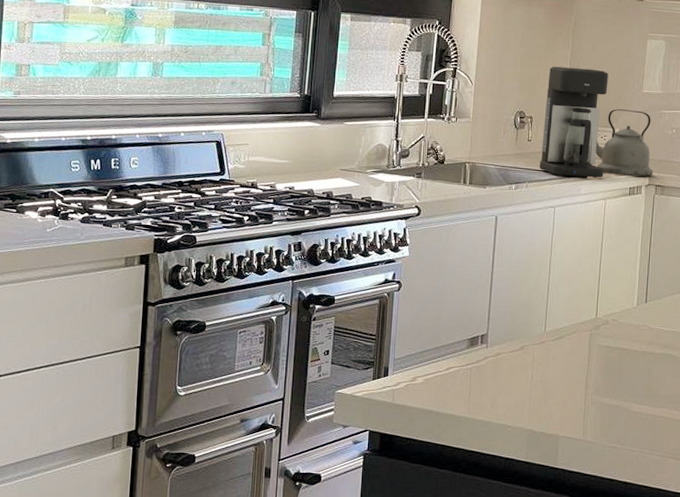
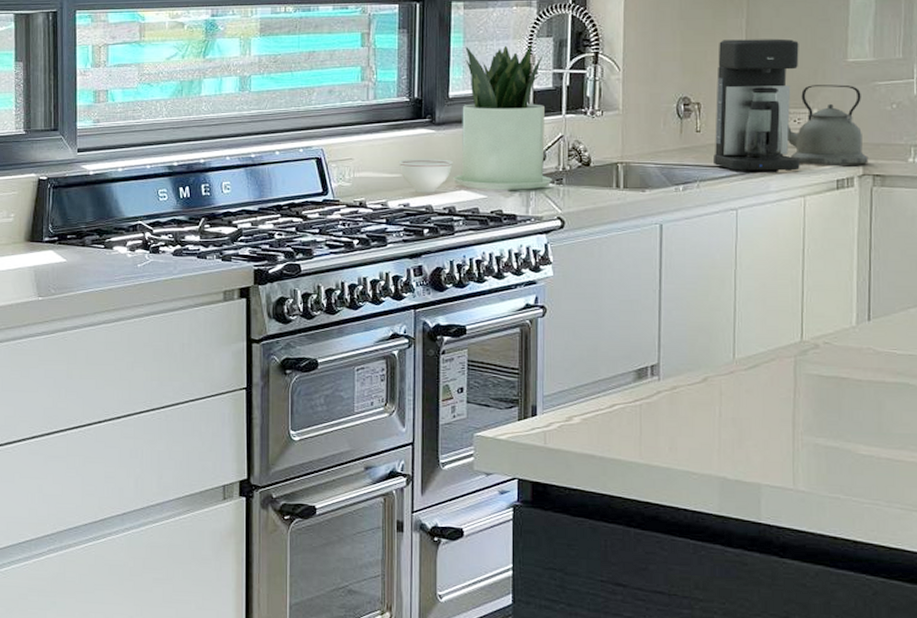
bowl: none [287,147,333,179] -> present [398,159,453,194]
planter: none [331,53,414,181] -> present [452,44,553,190]

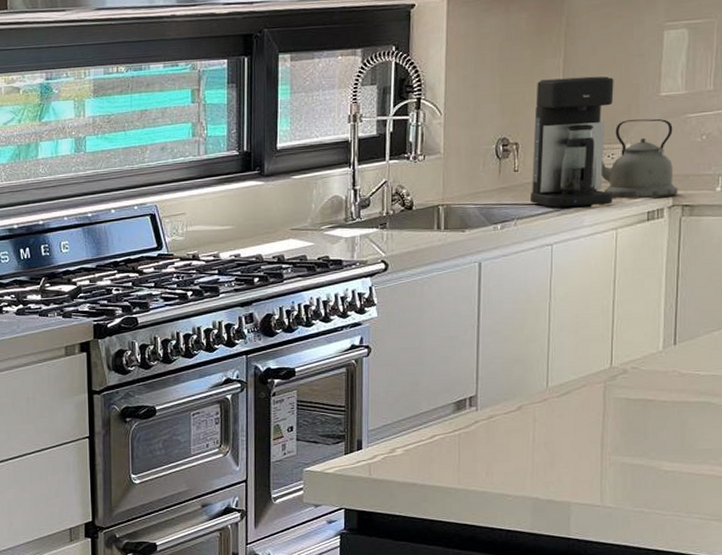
bowl: present [398,159,453,194] -> none [229,209,282,244]
planter: present [452,44,553,190] -> none [280,93,377,238]

